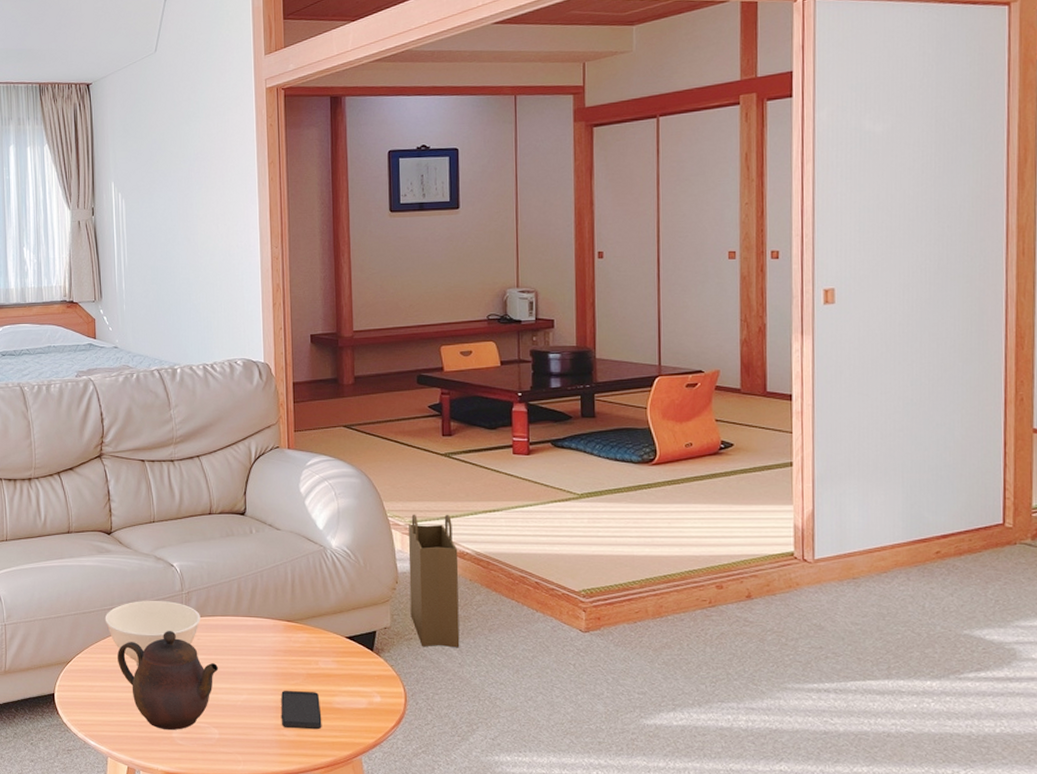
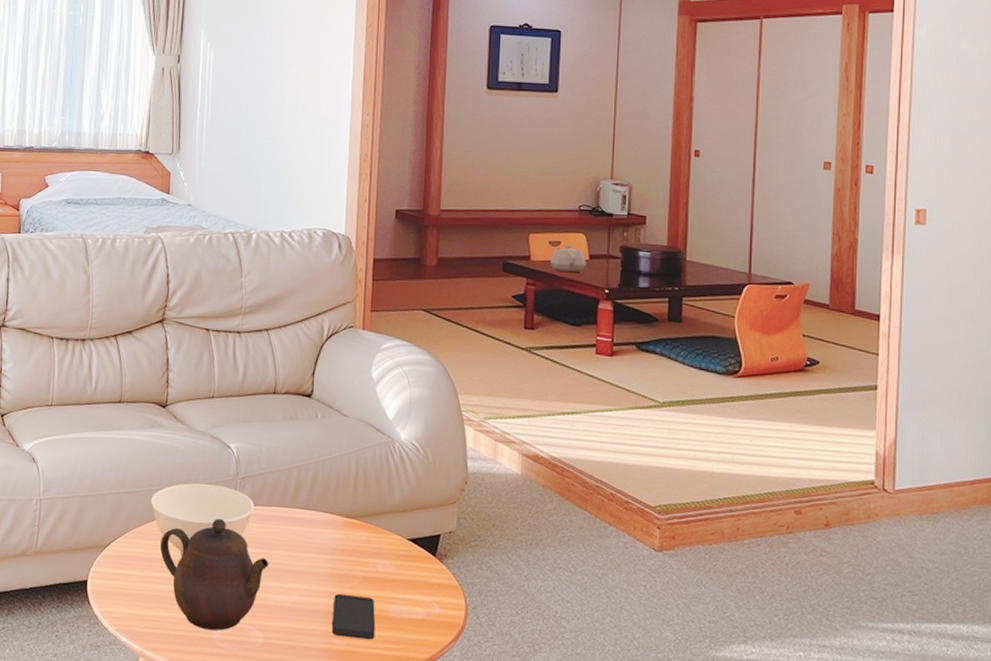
shopping bag: present [408,514,460,648] -> none [478,410,533,560]
teapot: none [463,352,498,380] -> present [550,243,586,273]

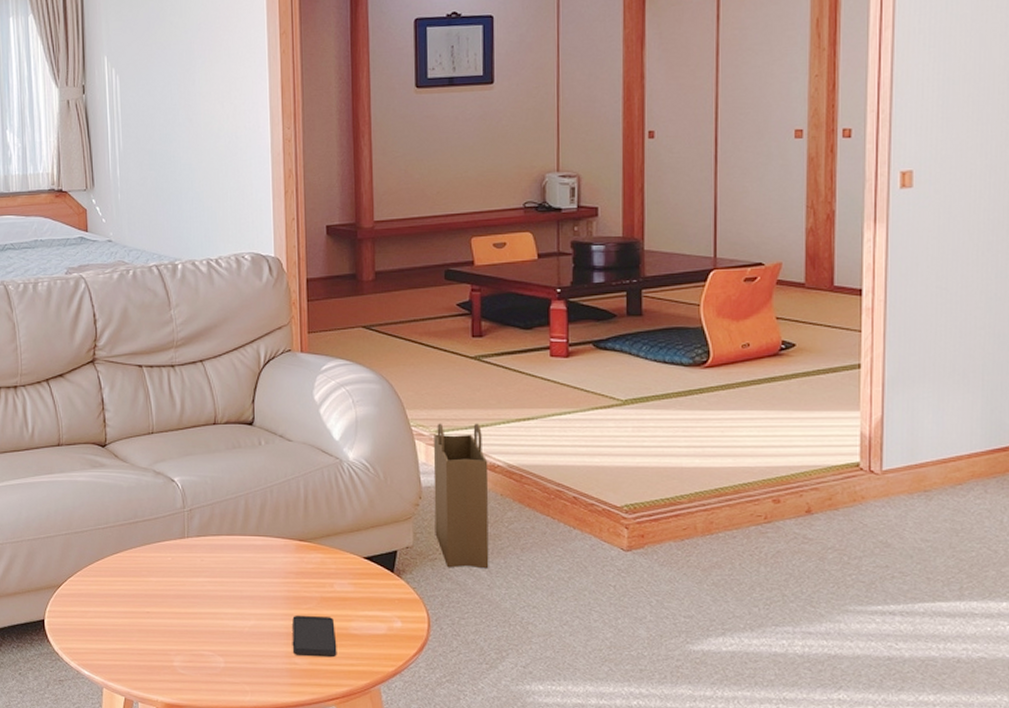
bowl: present [150,483,254,557] -> none [99,519,204,591]
teapot: present [160,518,270,631] -> none [113,550,224,658]
shopping bag: none [478,410,533,560] -> present [433,423,489,569]
teapot: present [550,243,586,273] -> none [496,244,534,275]

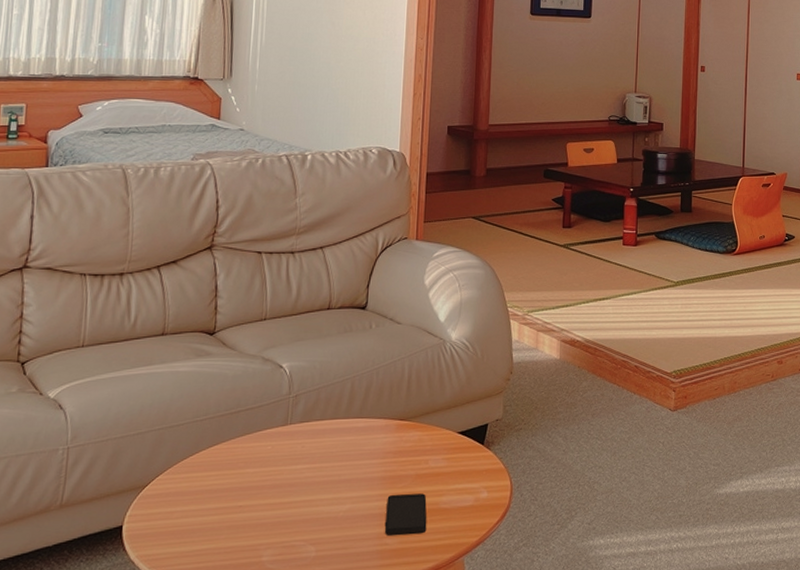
shopping bag: present [433,423,489,569] -> none [522,303,570,437]

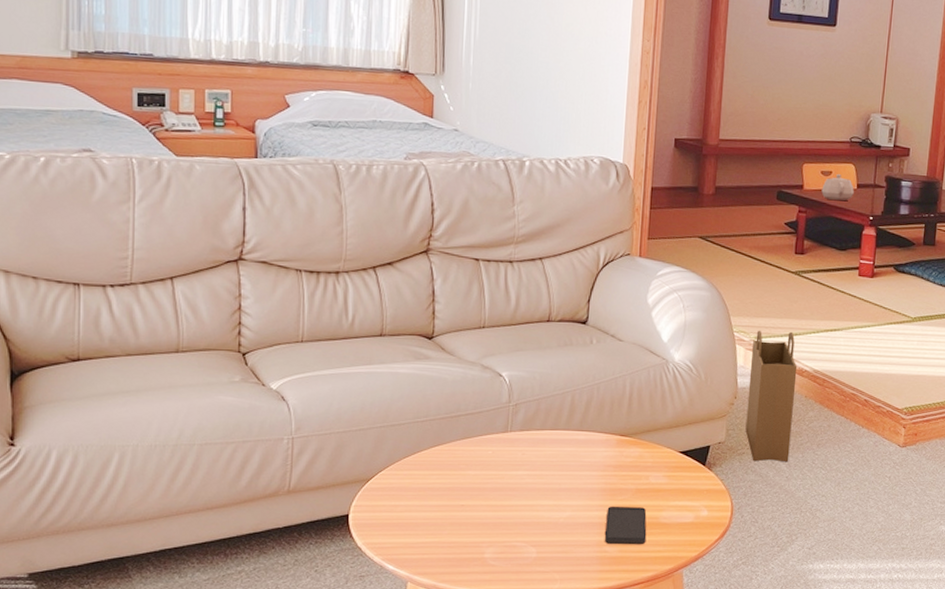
shopping bag: none [522,303,570,437] -> present [745,330,798,462]
teapot: none [585,150,615,176] -> present [821,173,854,201]

